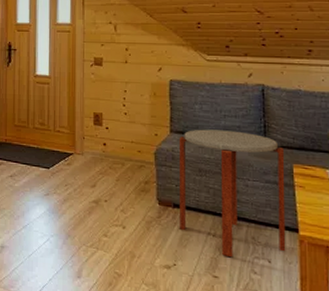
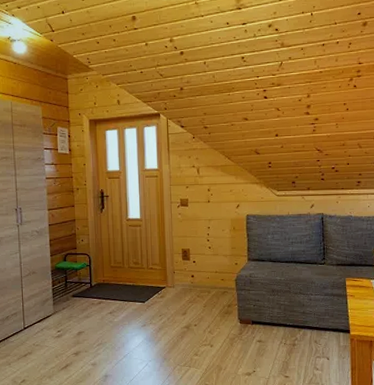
side table: present [179,129,286,258] -> none [255,254,340,360]

